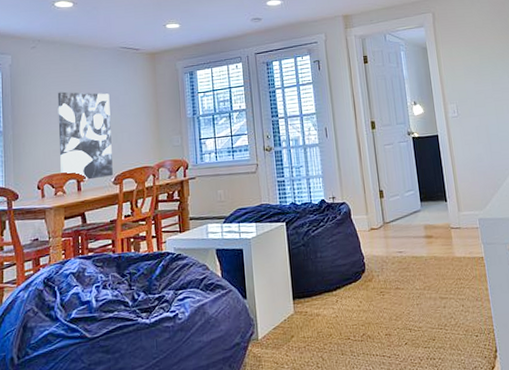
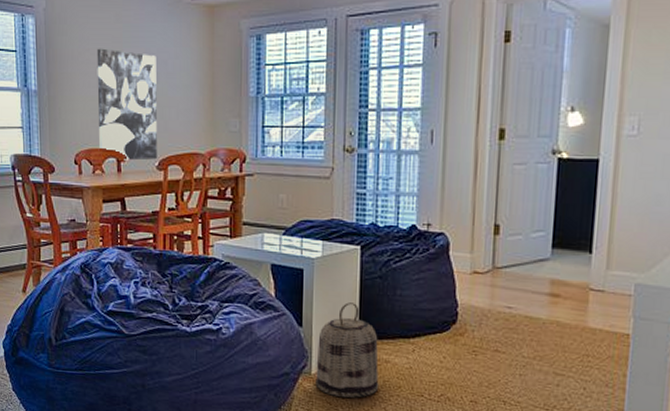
basket: none [261,270,315,356] -> present [315,302,379,398]

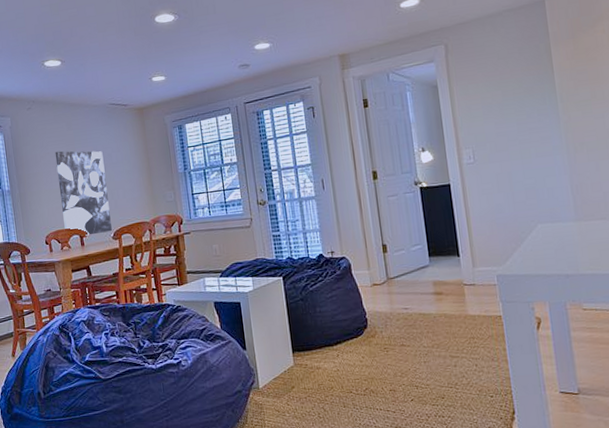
basket: present [315,302,379,398] -> none [260,324,316,404]

